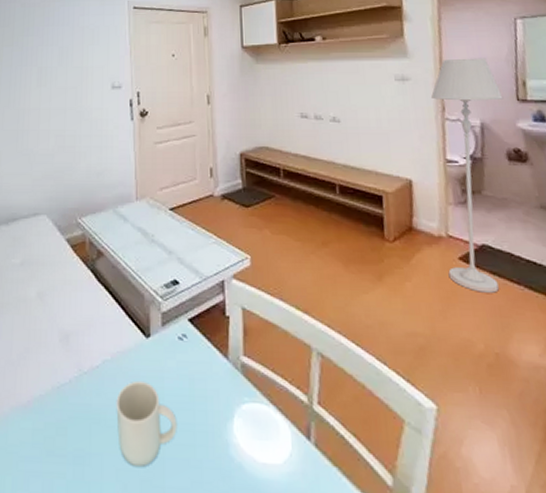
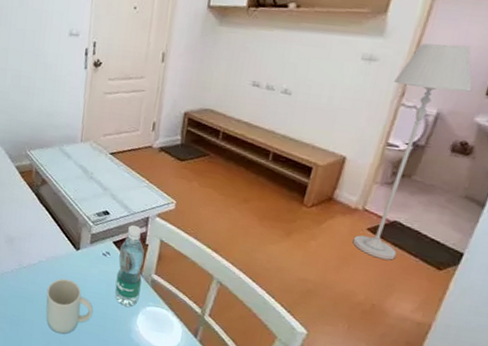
bottle: none [196,293,231,408] -> present [115,224,145,307]

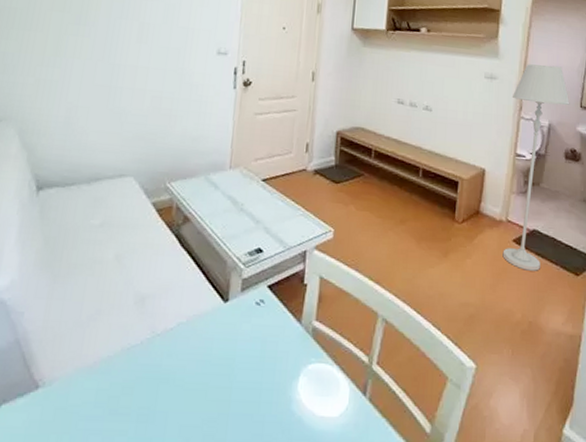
mug: present [45,278,94,334] -> none [185,342,246,424]
bottle: present [115,224,145,307] -> none [271,262,304,368]

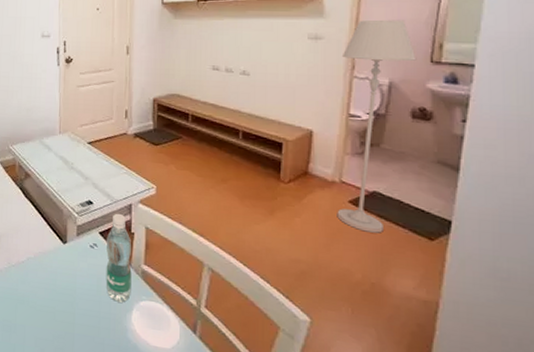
bottle: none [271,262,304,368] -> present [106,213,133,303]

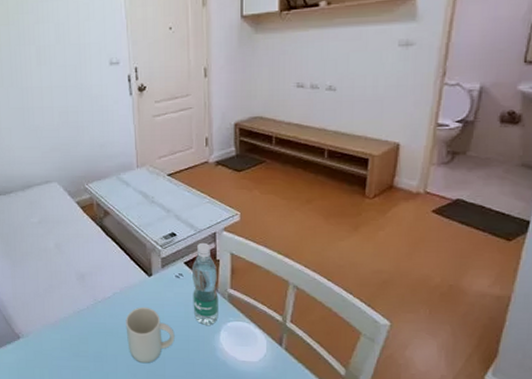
mug: none [37,275,86,339] -> present [125,307,175,364]
floor lamp: present [337,19,417,233] -> none [420,18,510,239]

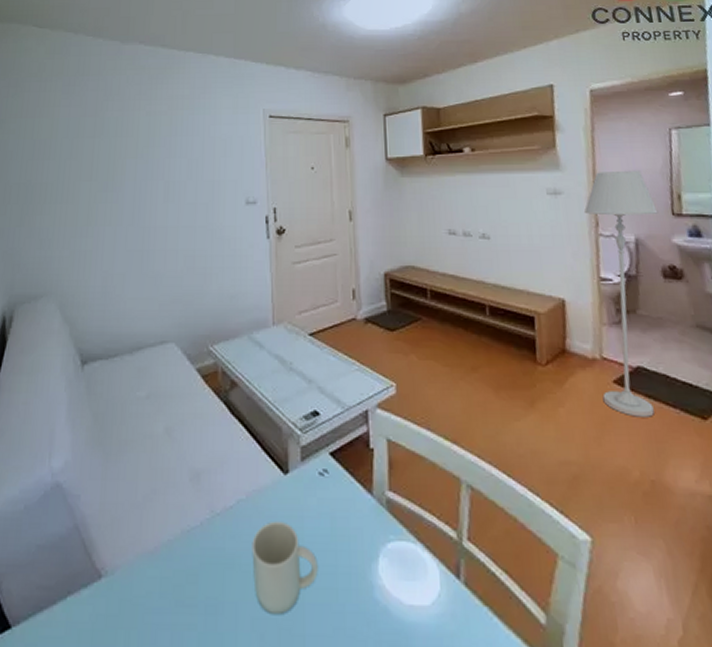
bottle: present [191,242,218,325] -> none [338,424,375,548]
floor lamp: none [420,18,510,239] -> present [584,170,659,417]

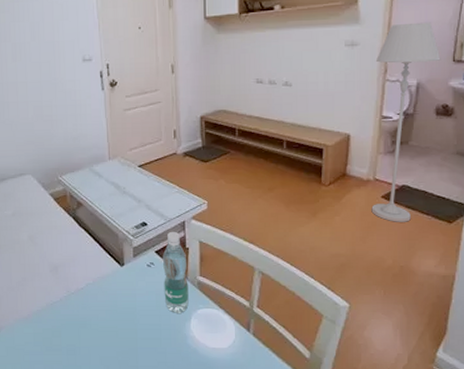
mug: present [252,521,318,615] -> none [98,297,147,355]
bottle: none [338,424,375,548] -> present [162,231,189,313]

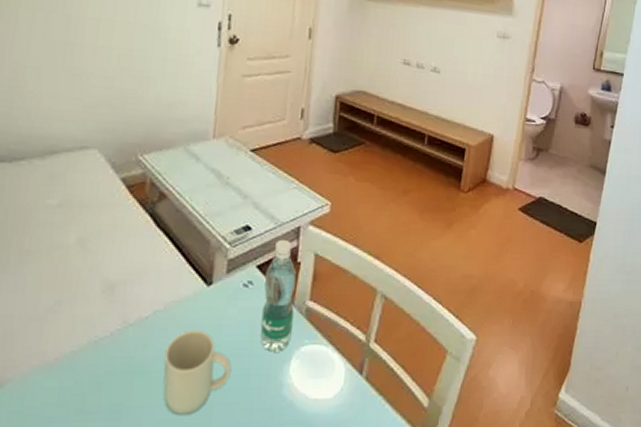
mug: none [98,297,147,355] -> present [162,329,232,416]
floor lamp: present [371,22,441,222] -> none [507,22,583,239]

